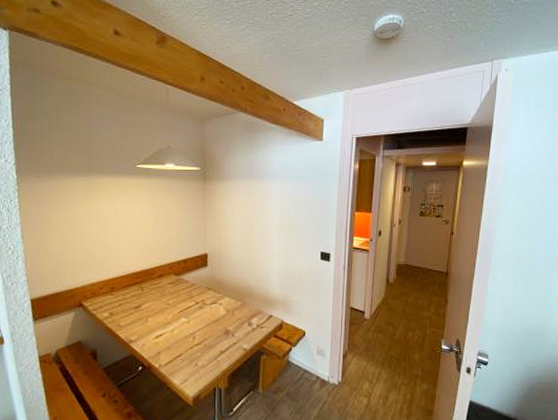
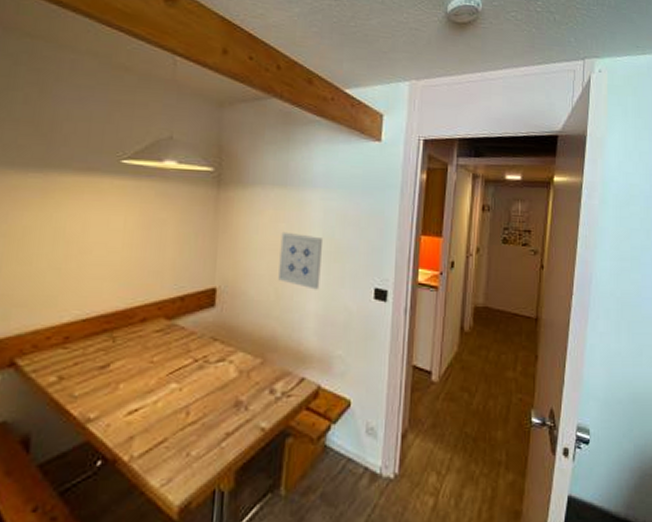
wall art: none [250,212,282,254] -> present [278,231,324,290]

